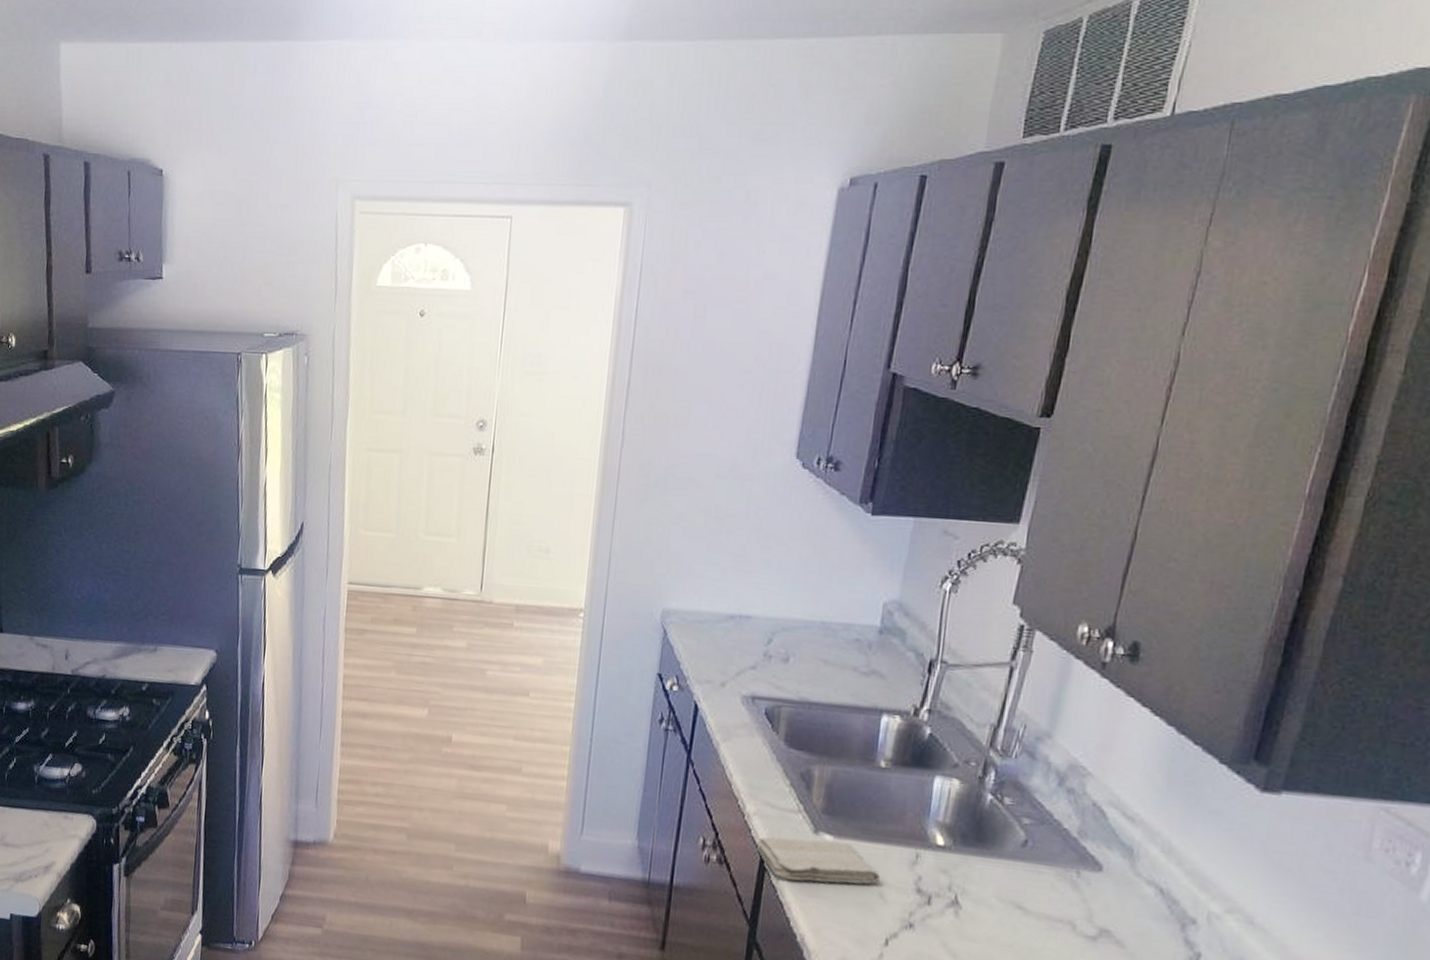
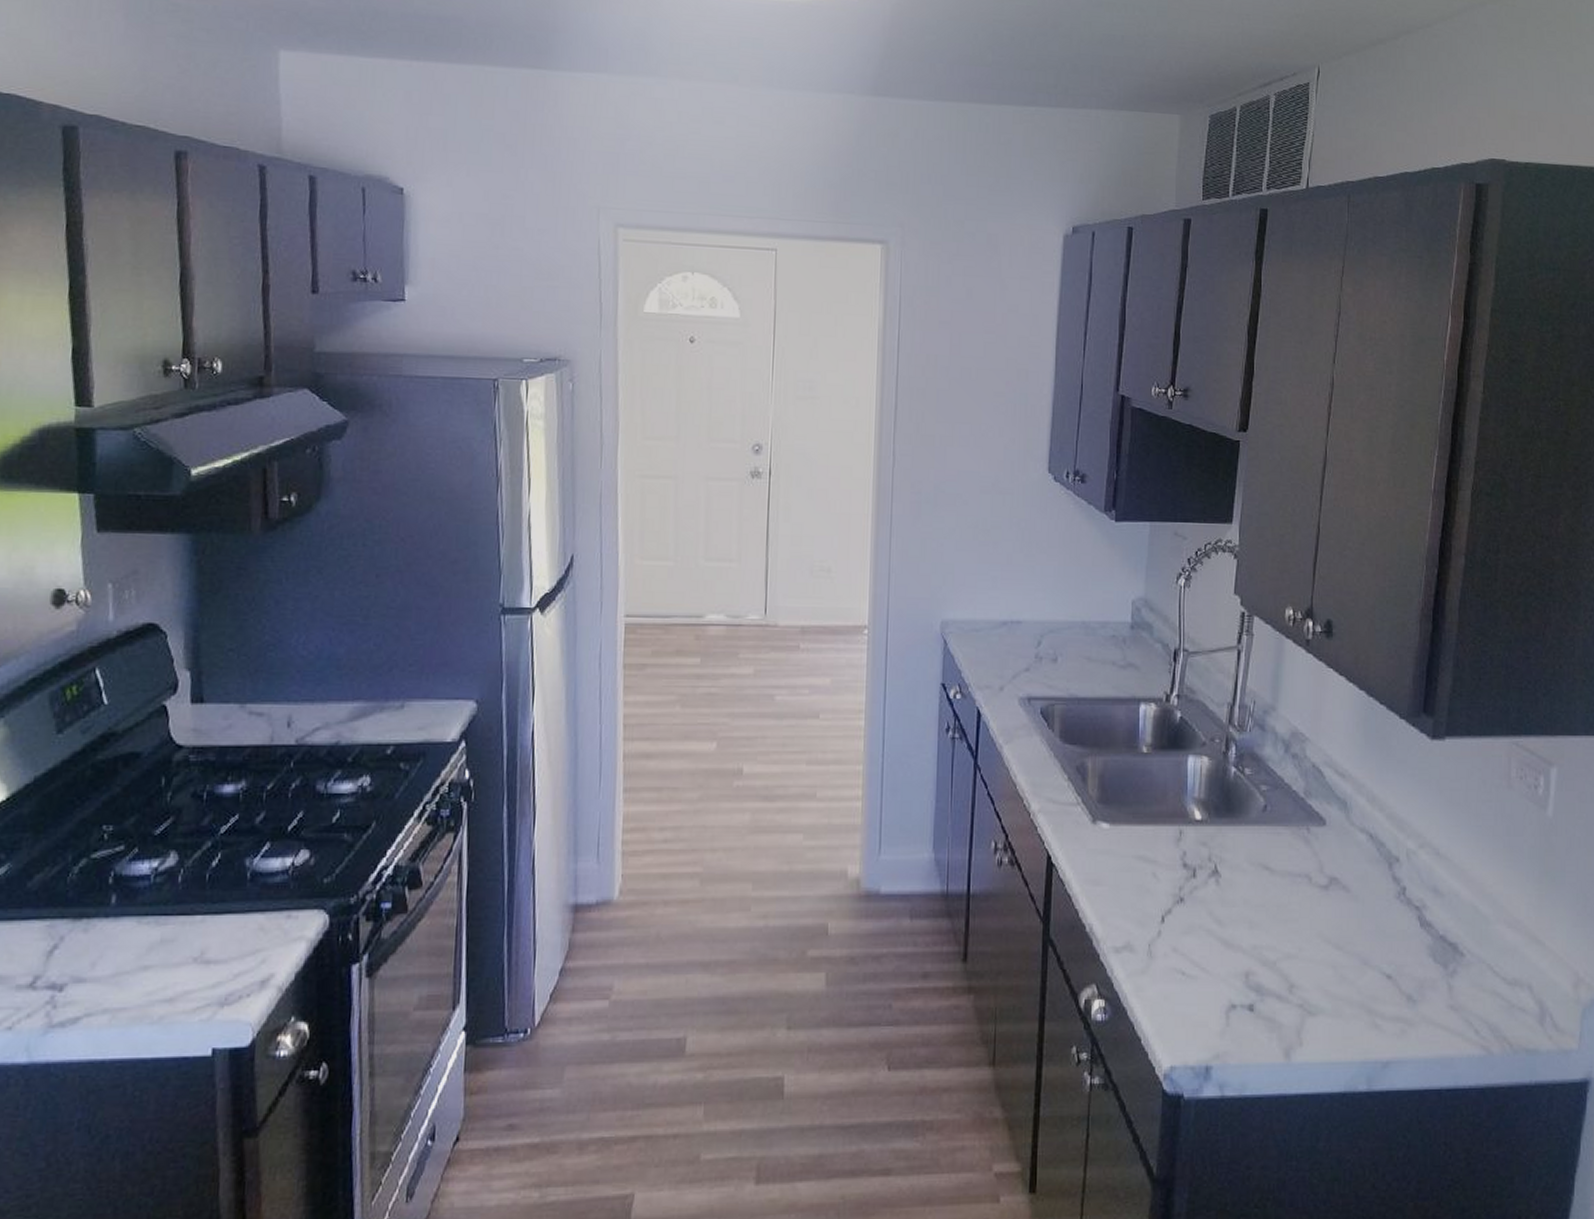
washcloth: present [756,836,881,885] -> none [1043,829,1153,871]

